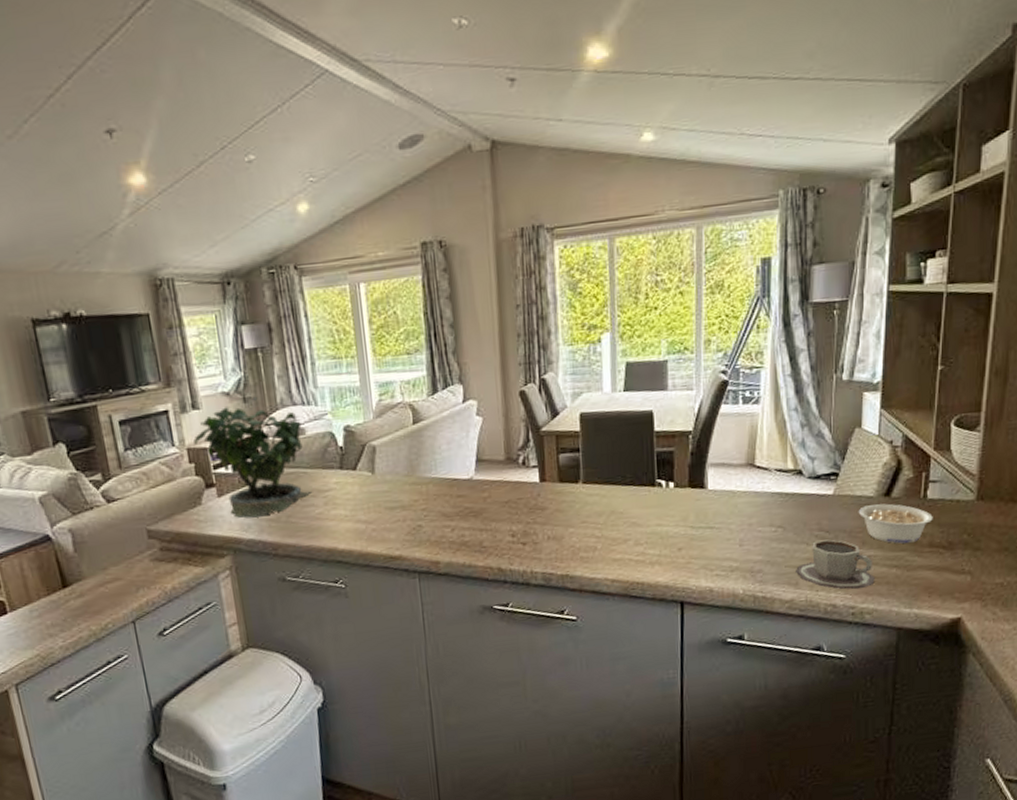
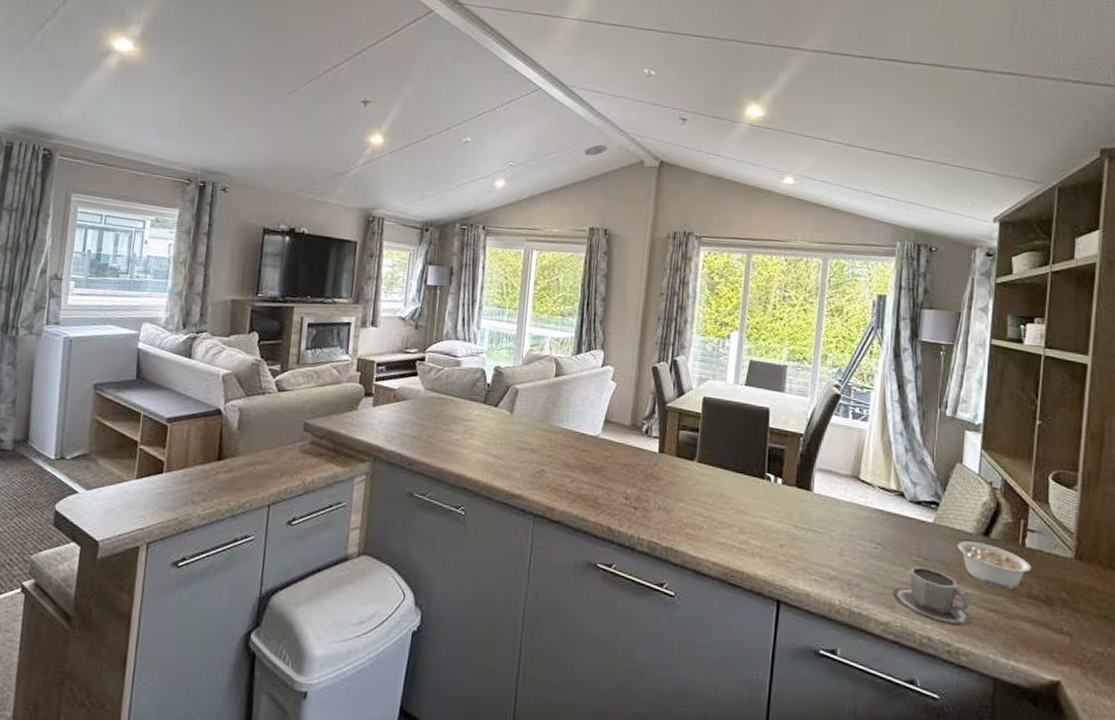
potted plant: present [194,396,312,518] -> none [365,325,459,432]

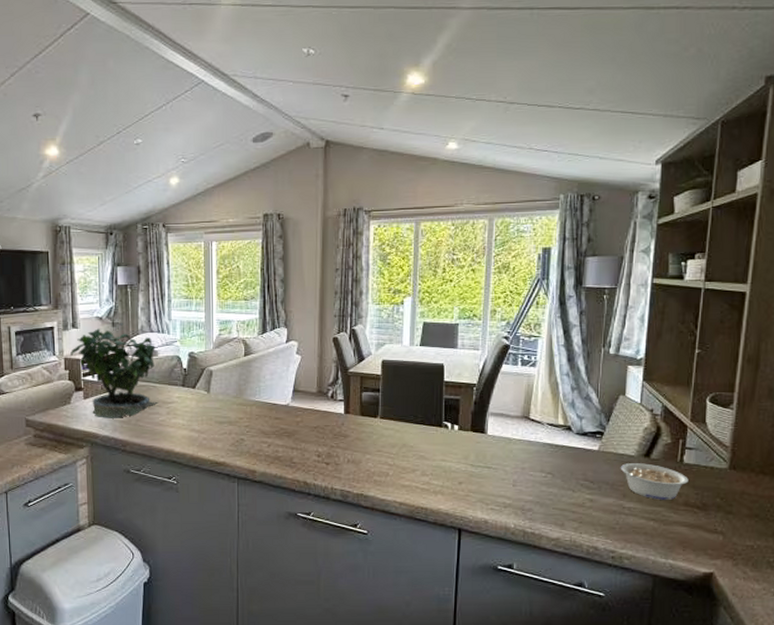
potted plant: none [365,325,459,432] -> present [70,322,158,418]
cup: present [893,566,972,627] -> none [562,489,634,536]

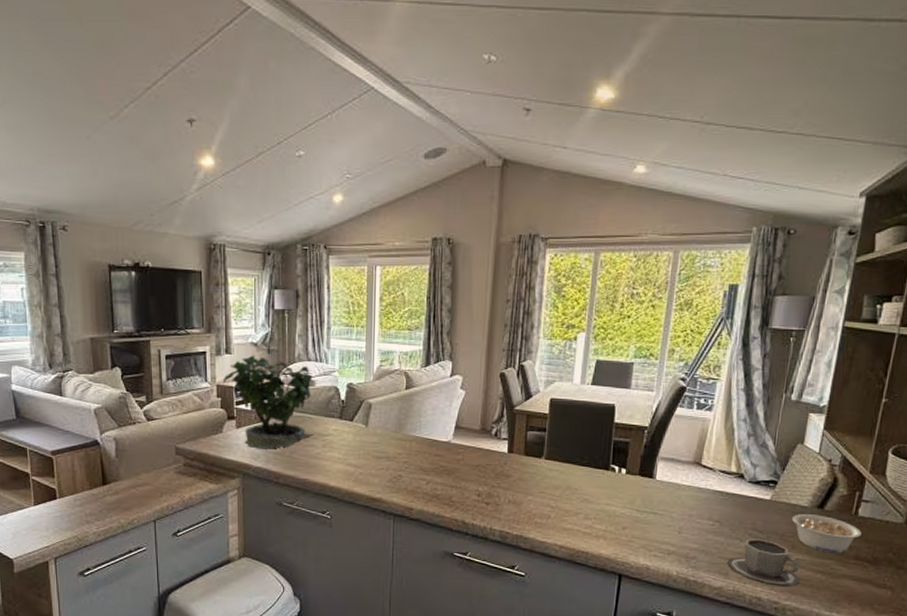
cup: none [562,489,634,536] -> present [727,539,800,588]

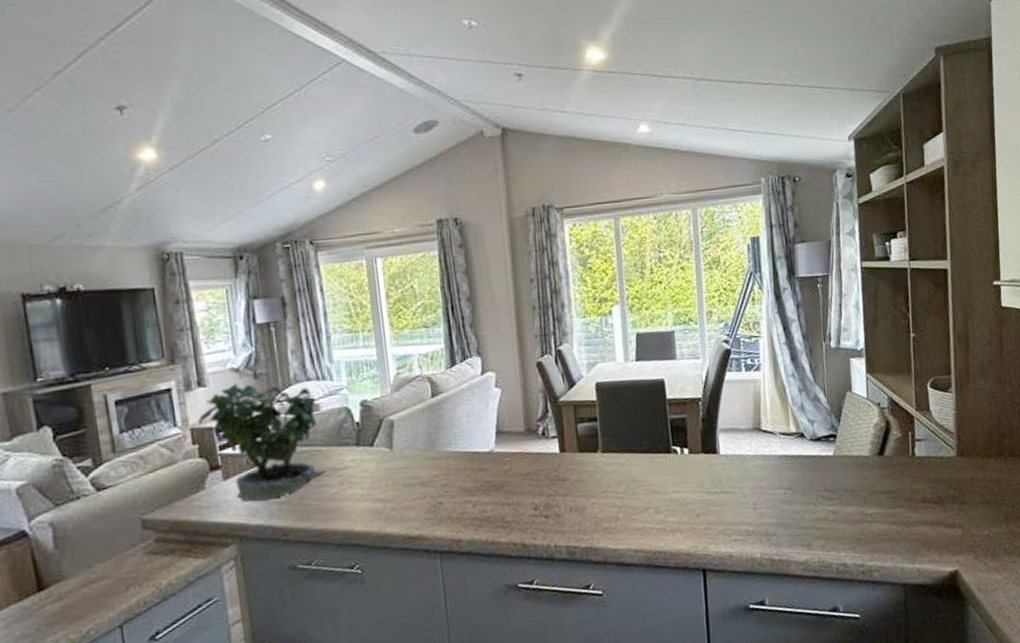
cup: present [727,539,800,588] -> none [807,499,879,549]
legume: present [791,514,862,553] -> none [857,462,923,501]

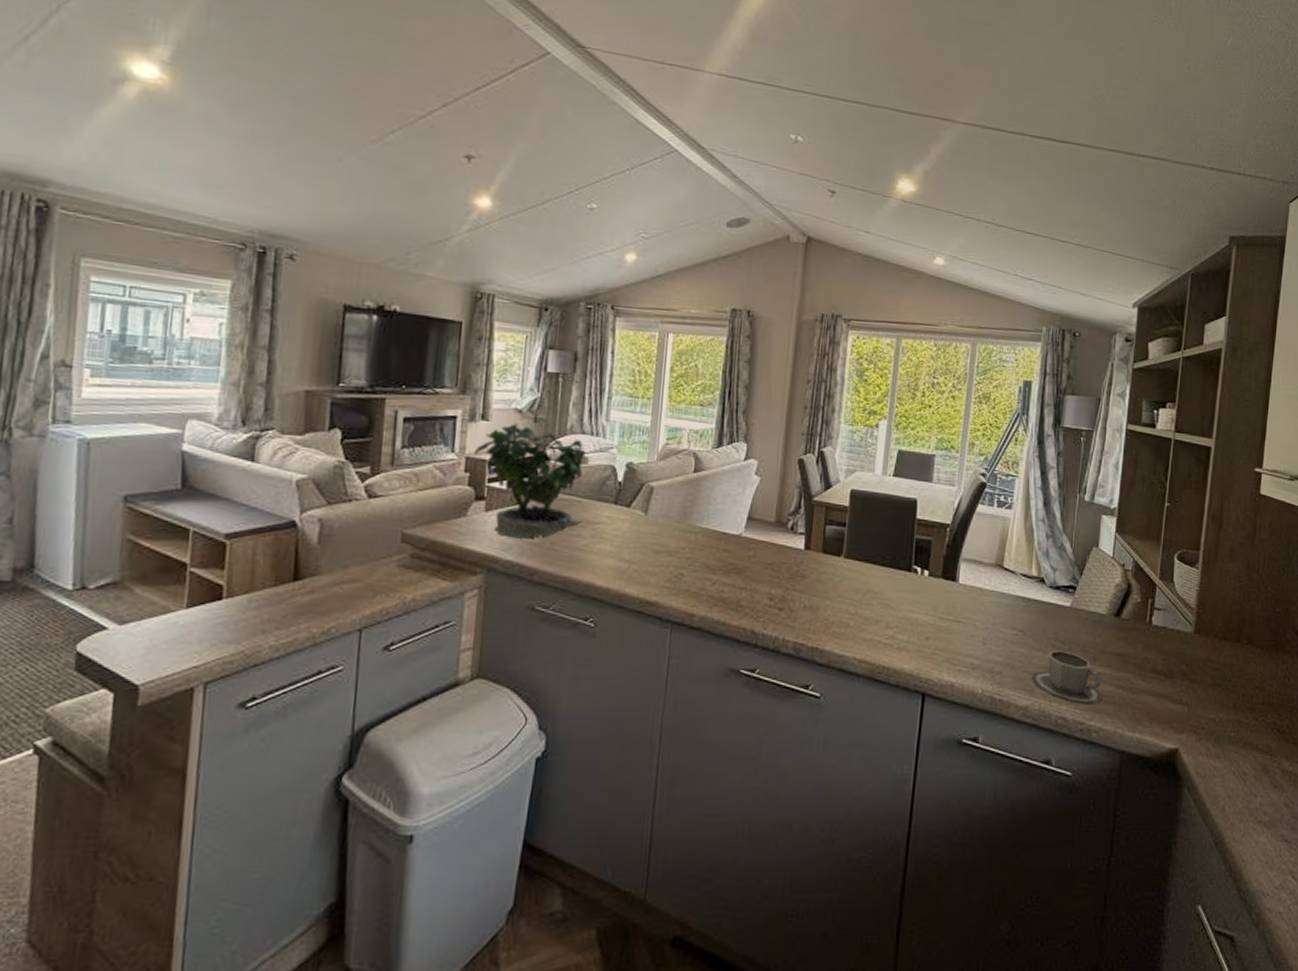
cup: none [807,499,879,549] -> present [1032,650,1103,706]

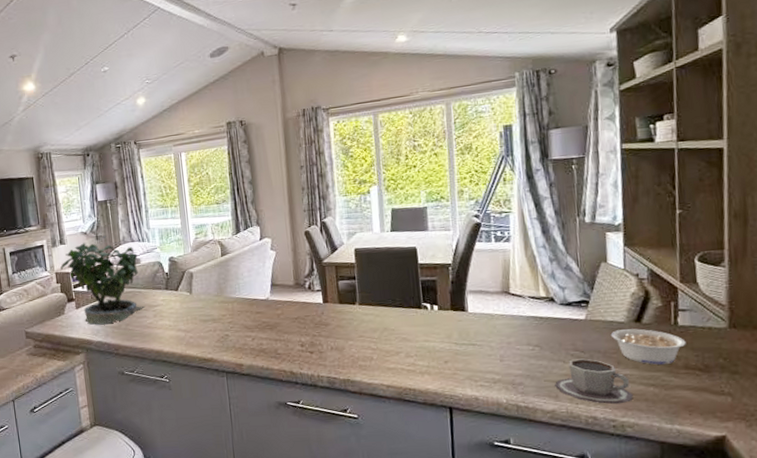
legume: none [1091,623,1156,665] -> present [610,328,686,365]

